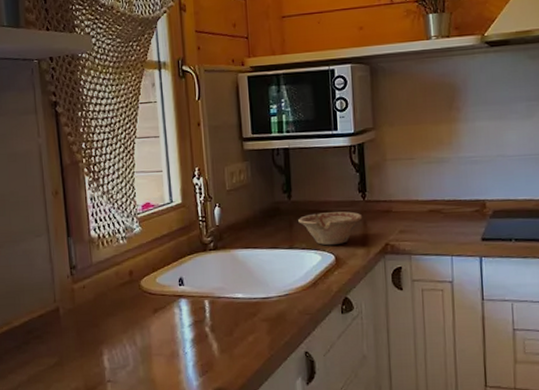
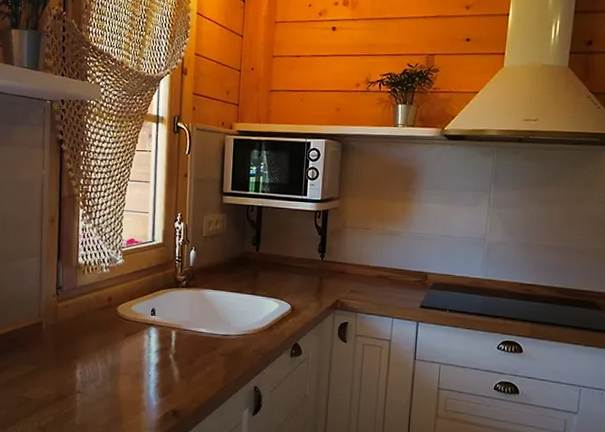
dish: present [298,211,363,246] -> none [263,266,320,297]

